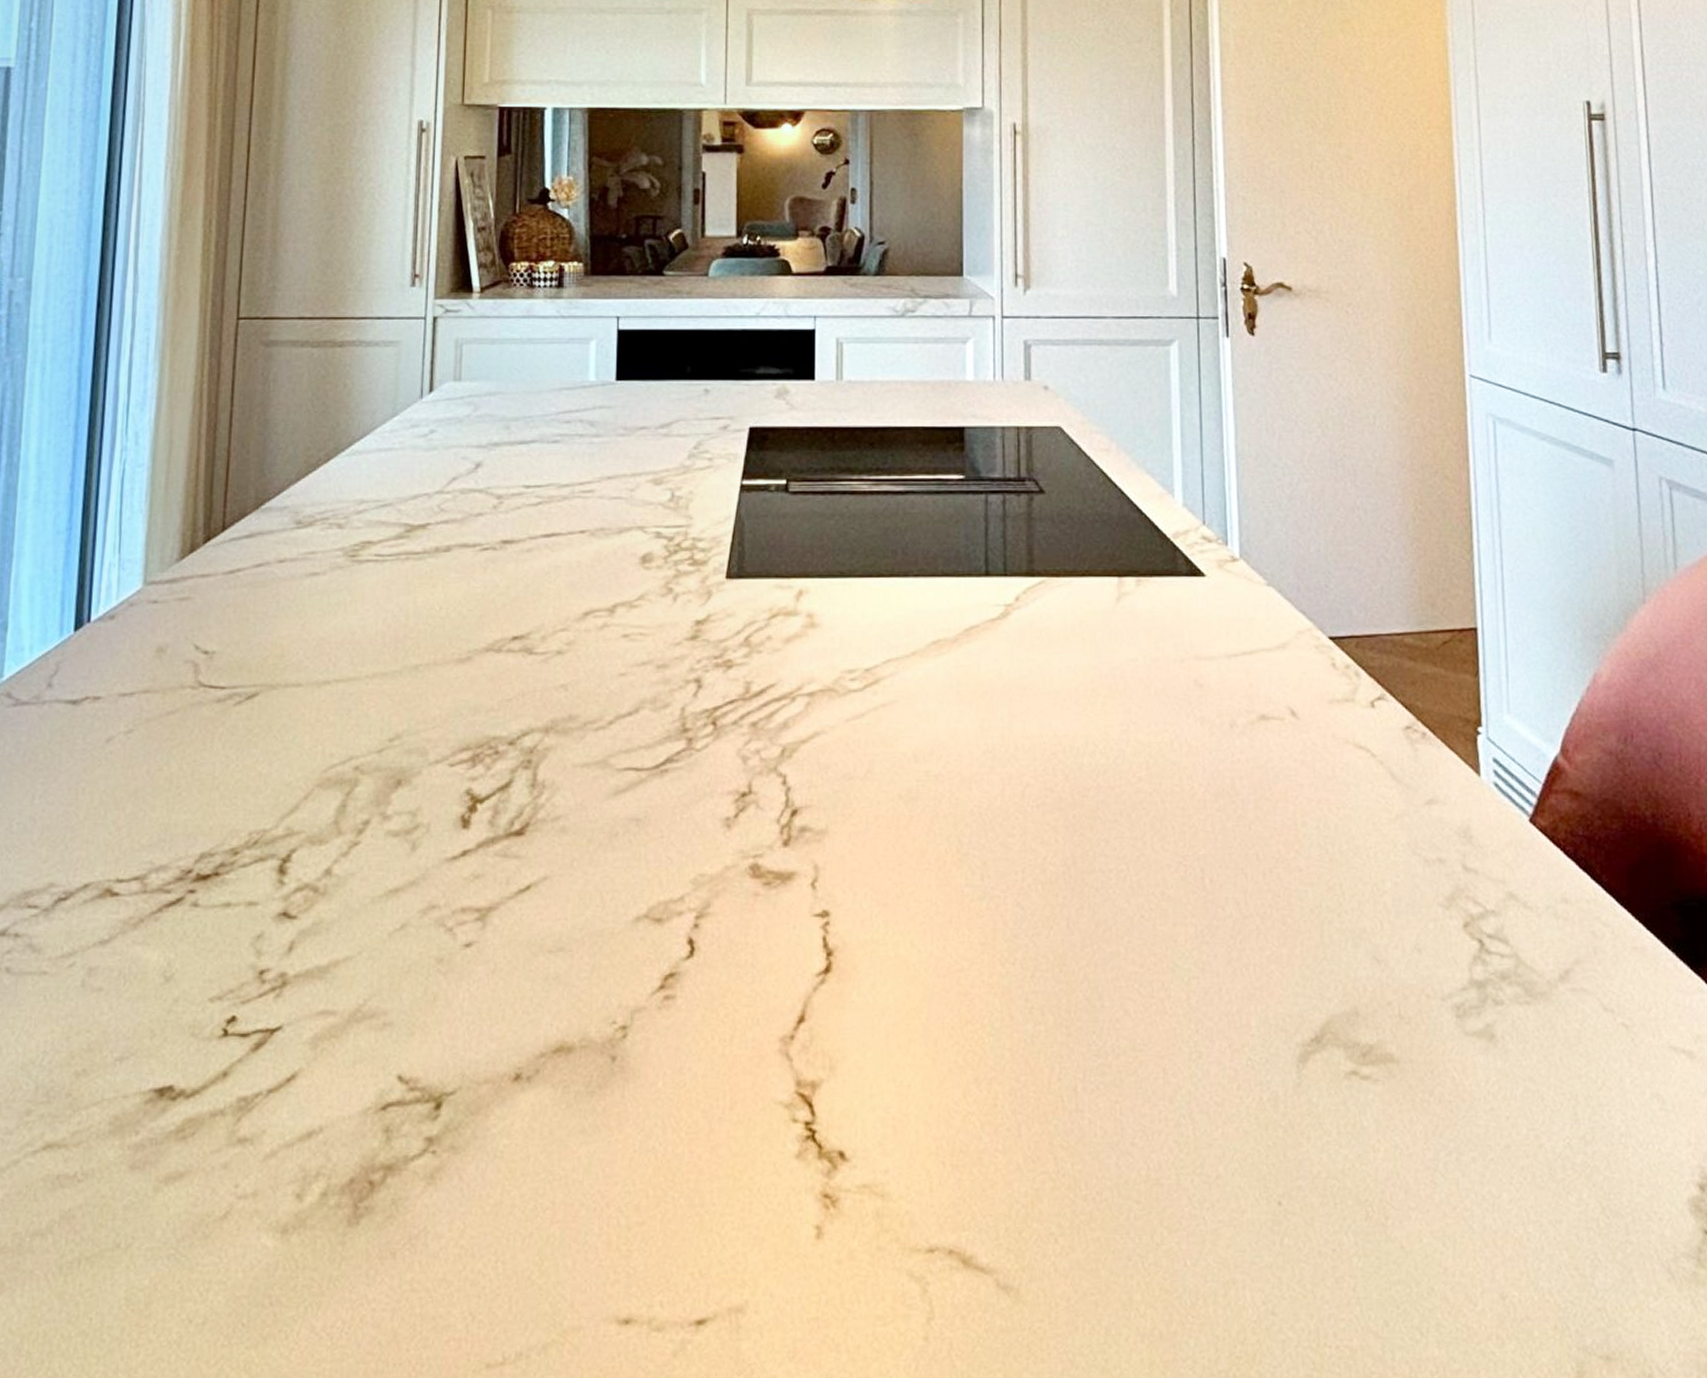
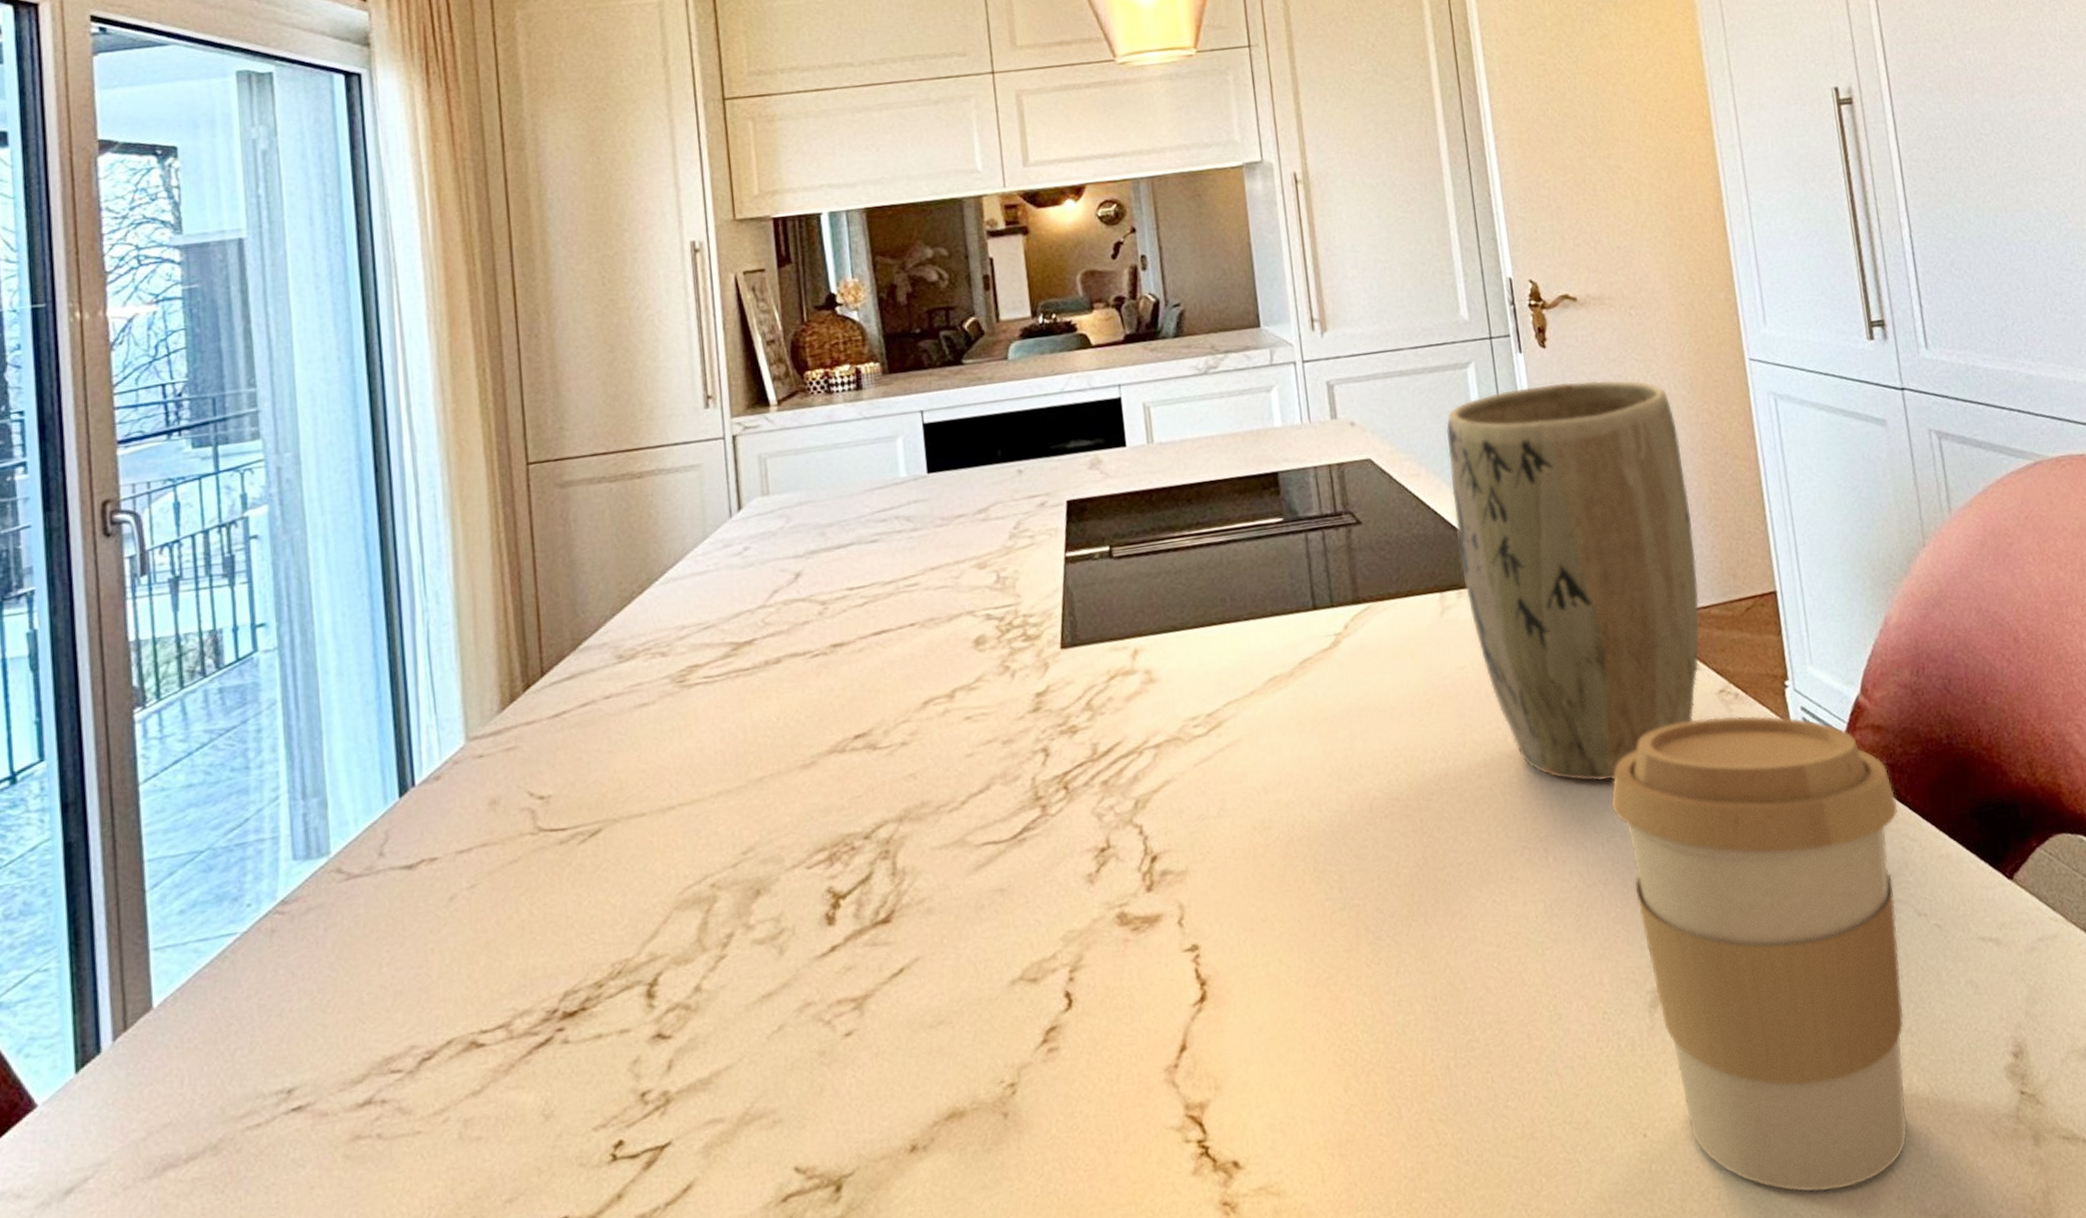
plant pot: none [1141,374,1393,806] -> present [1446,380,1700,782]
coffee cup: none [1278,753,1591,1305] -> present [1611,715,1908,1192]

